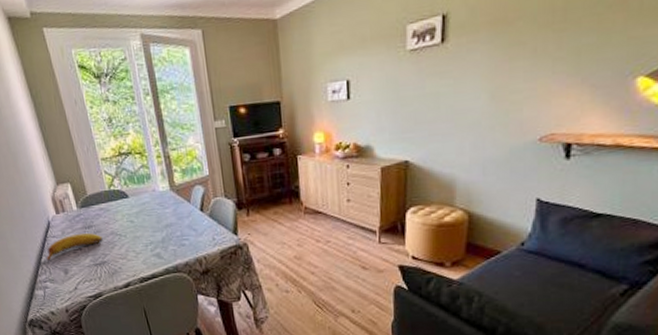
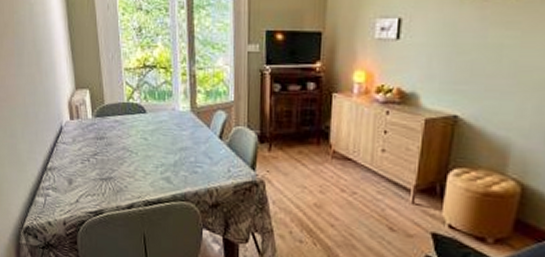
fruit: present [46,233,104,261] -> none [52,144,114,167]

